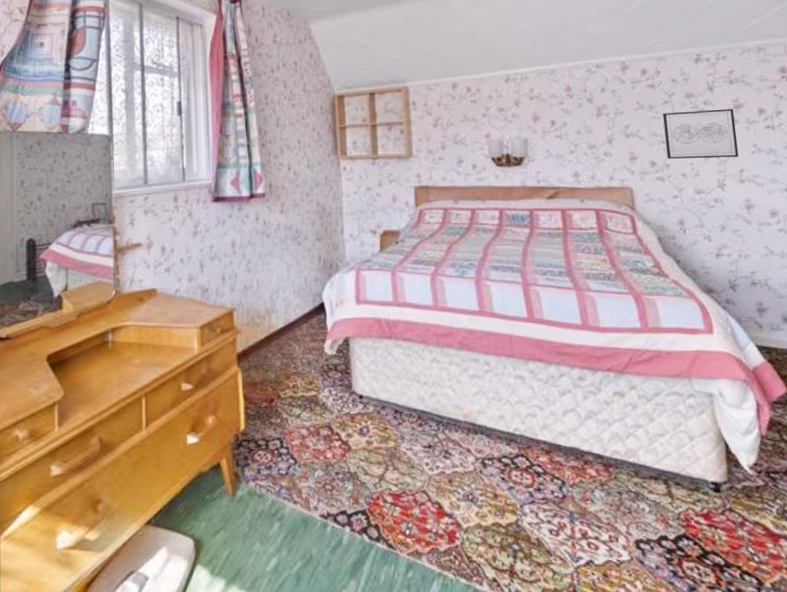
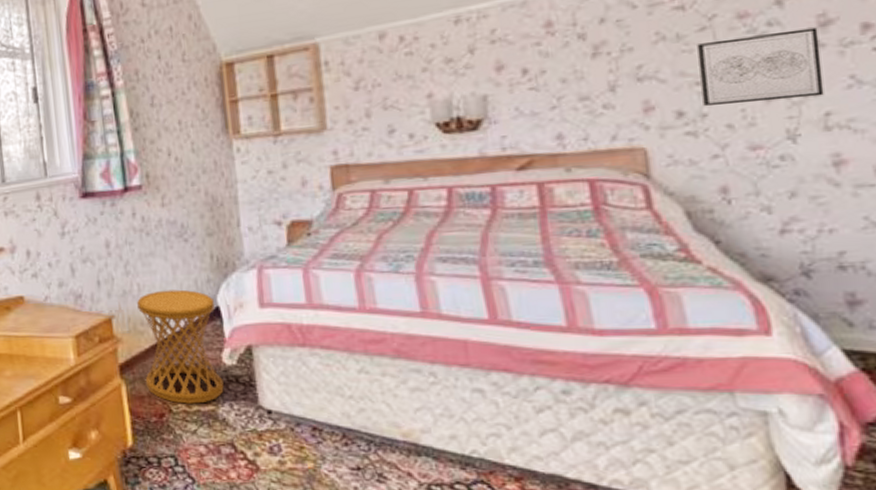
side table: none [256,286,325,390] -> present [137,289,224,404]

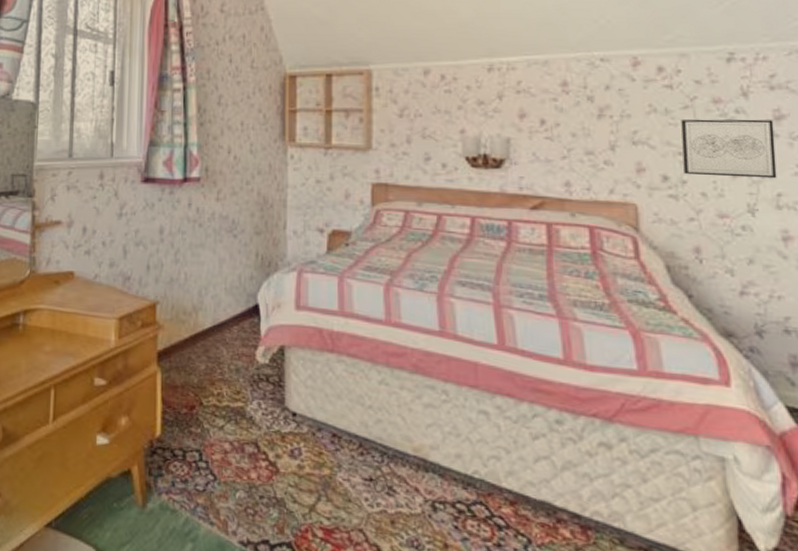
side table: present [137,289,224,404] -> none [180,282,254,400]

